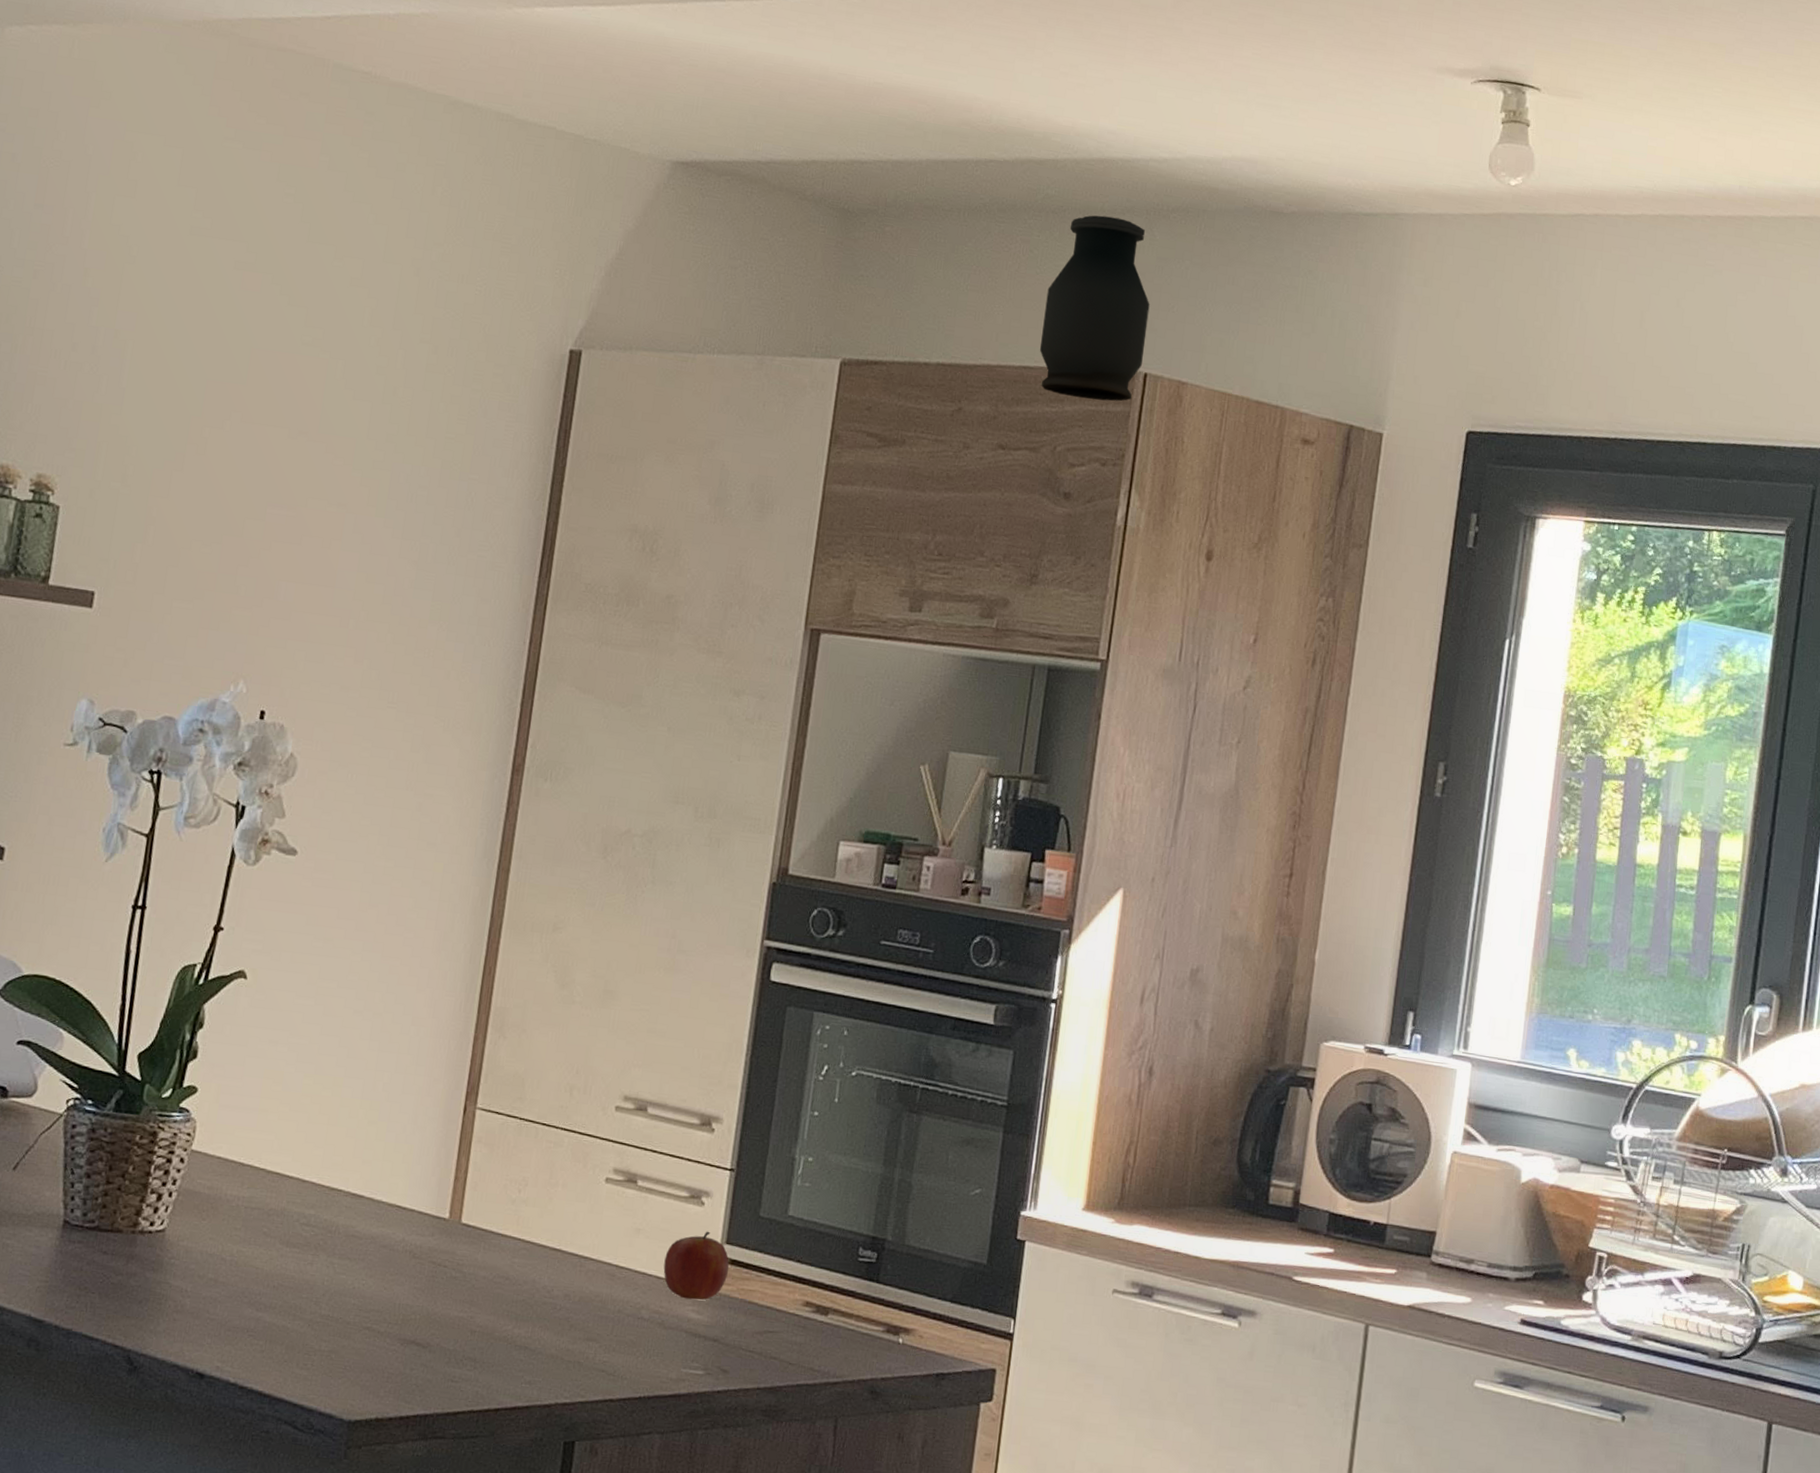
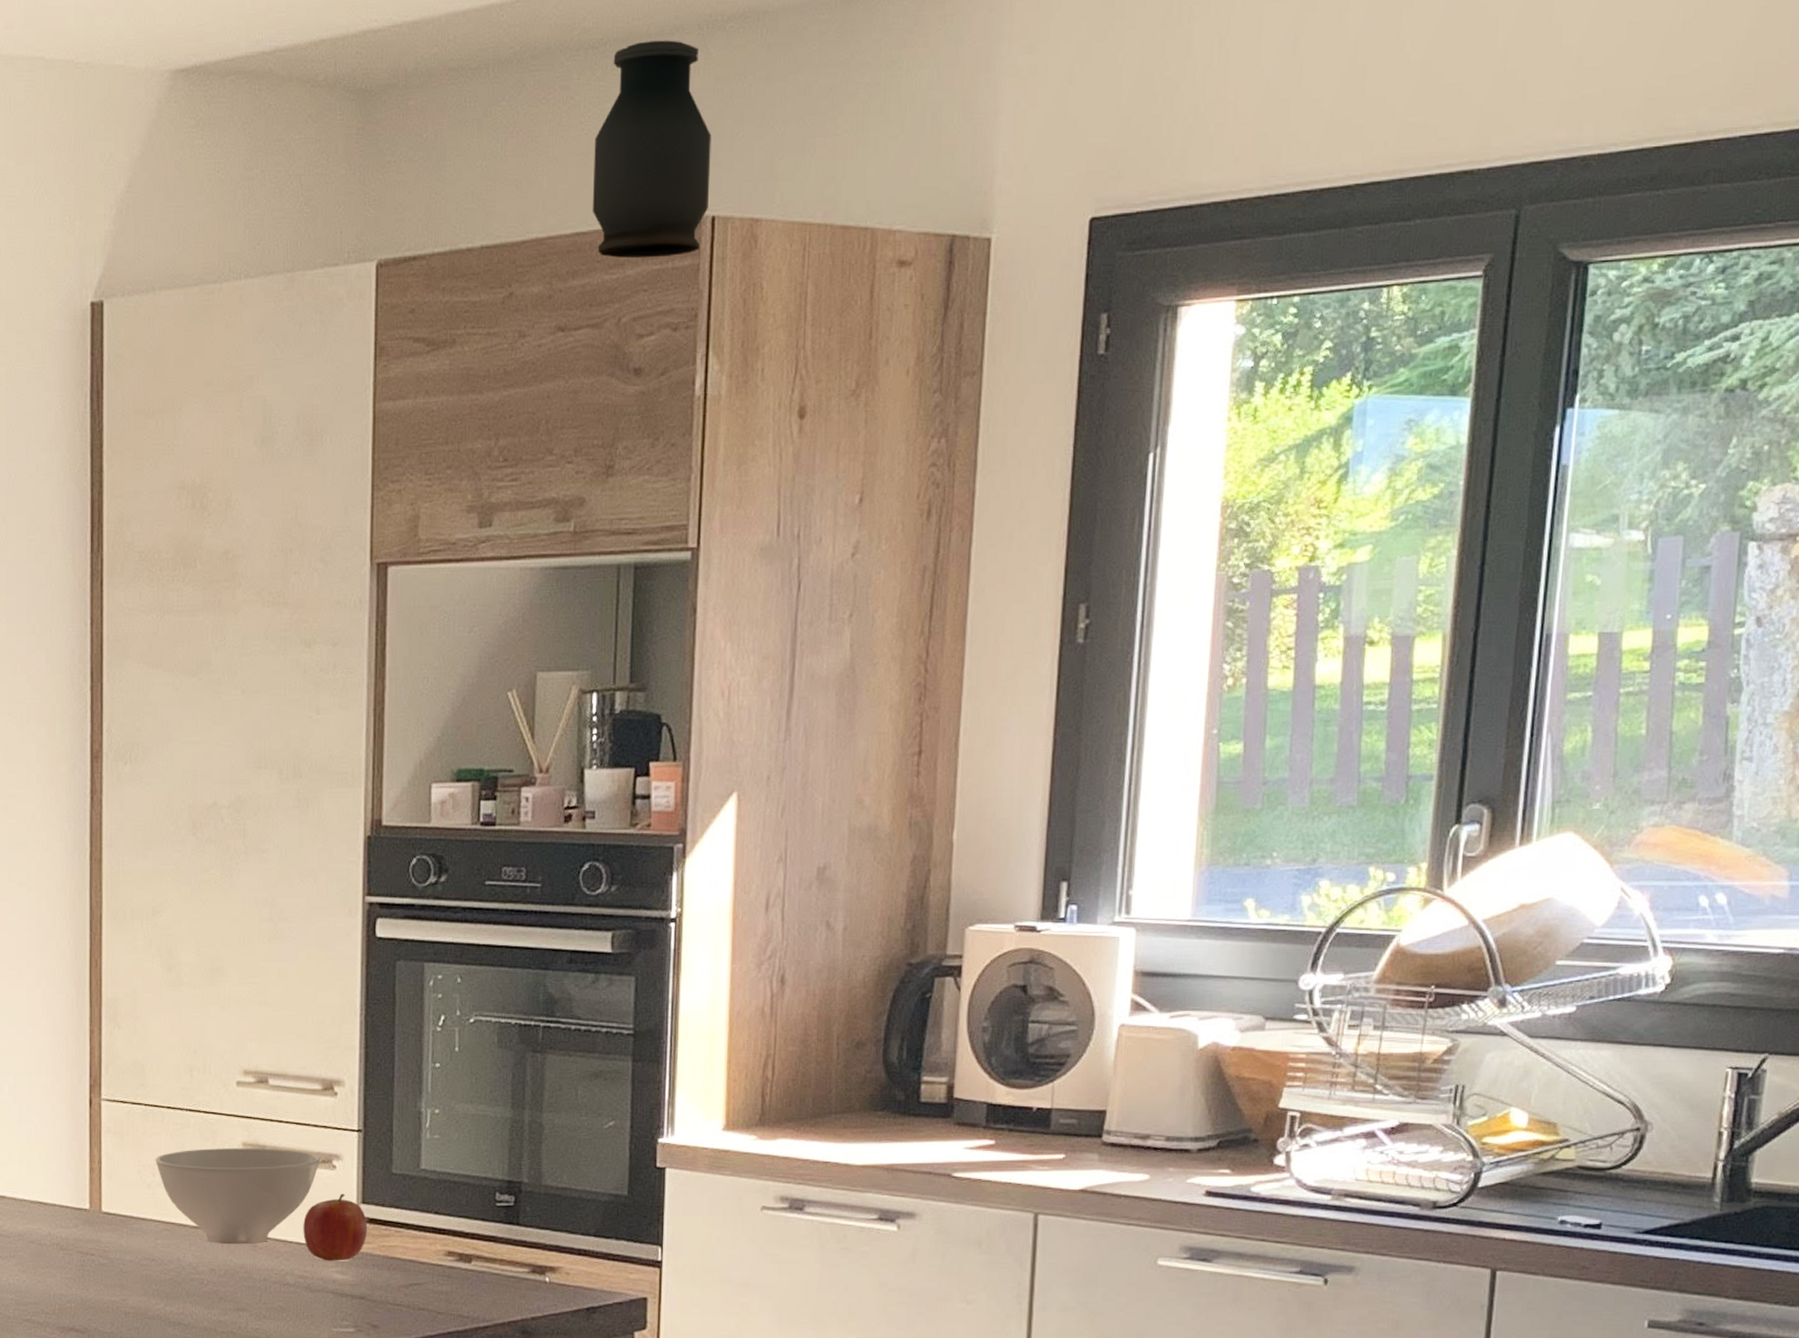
bowl: none [523,1169,691,1274] -> present [155,1148,321,1245]

